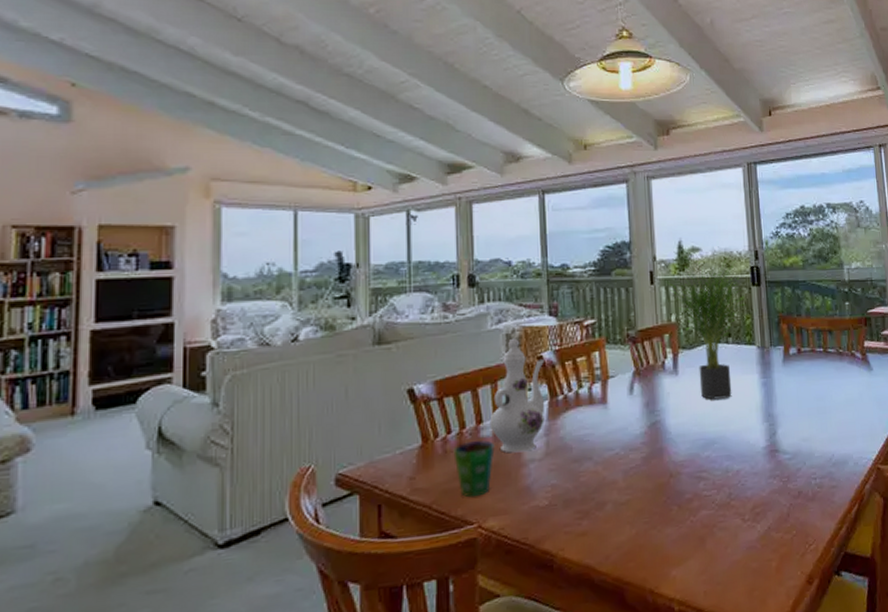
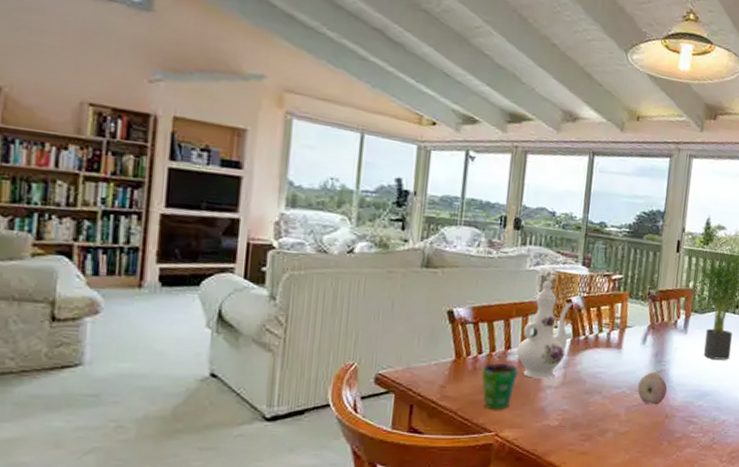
fruit: none [631,425,667,464] -> present [637,372,668,405]

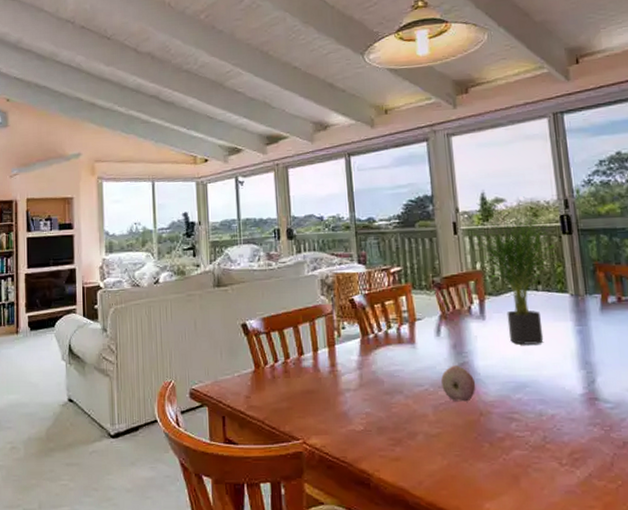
cup: present [481,363,519,410] -> none [280,370,315,417]
ewer: present [516,280,573,379] -> none [309,283,358,382]

